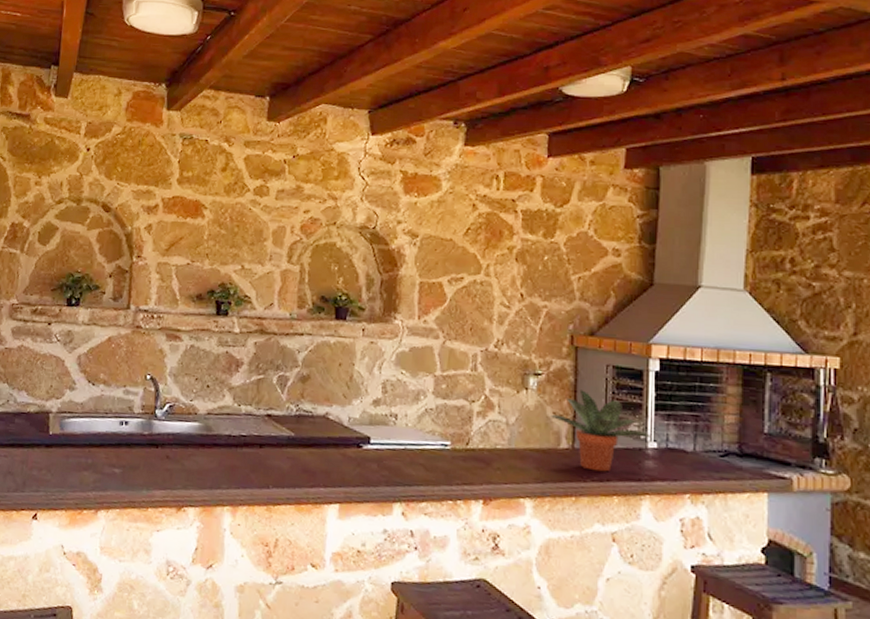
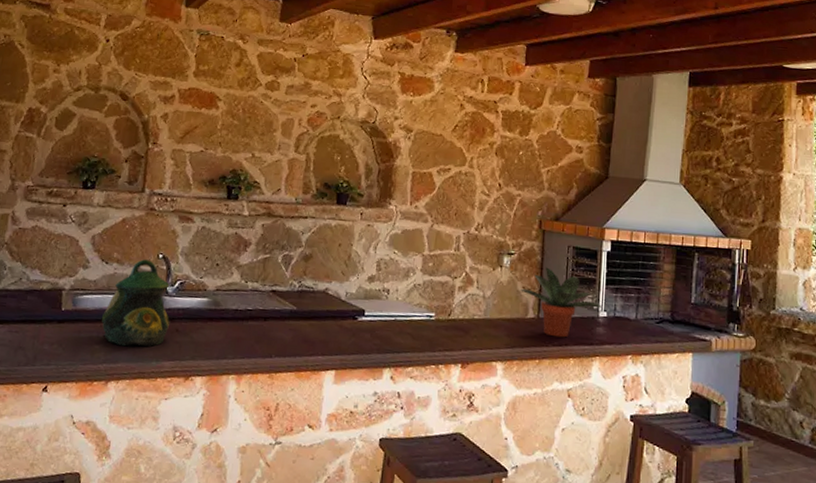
ceramic pitcher: none [90,380,160,474] -> present [102,259,171,347]

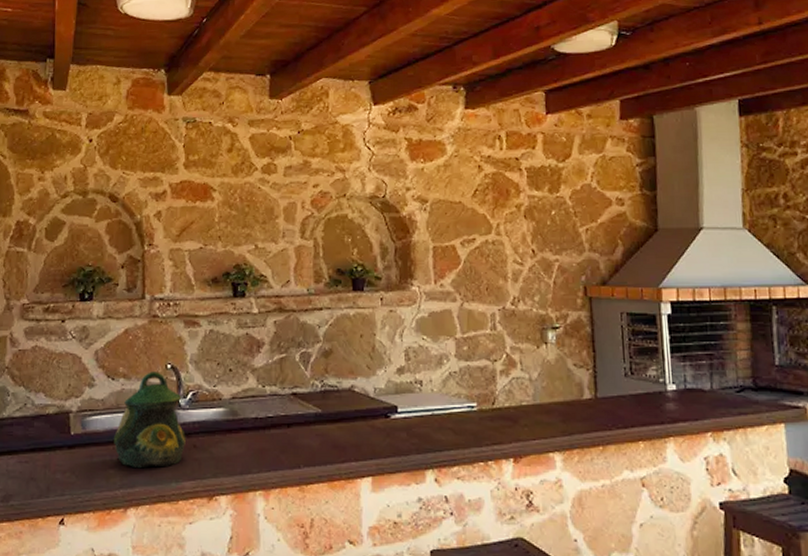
potted plant: present [519,267,603,338] -> none [570,339,670,418]

